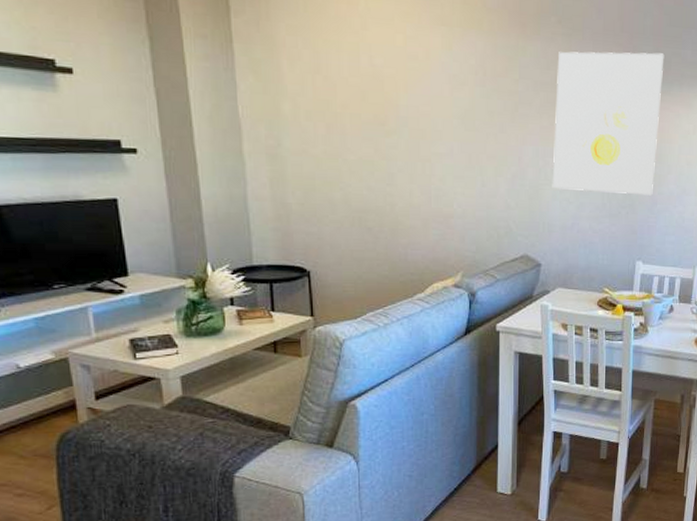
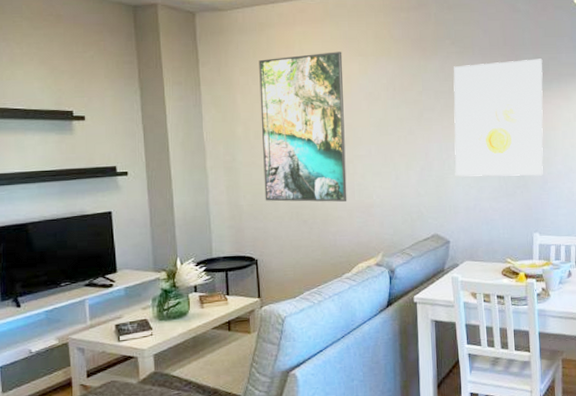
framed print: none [311,15,422,208] -> present [259,51,347,202]

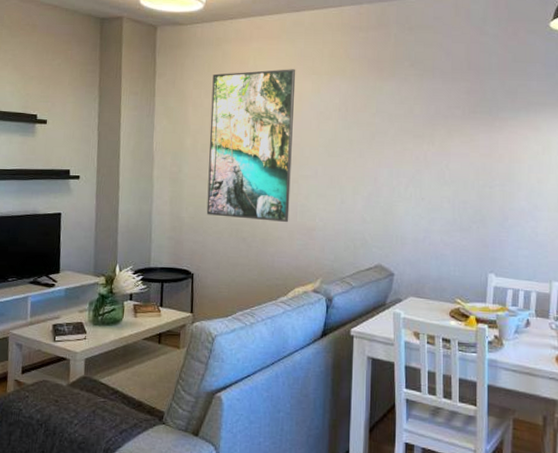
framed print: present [453,59,543,177] -> none [405,85,510,212]

